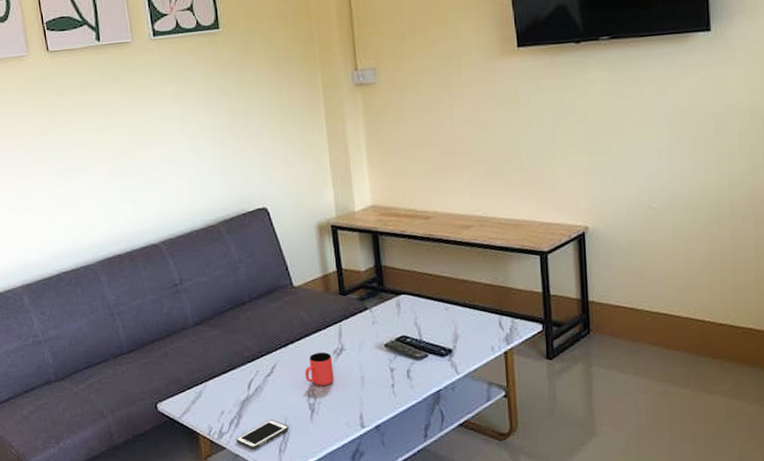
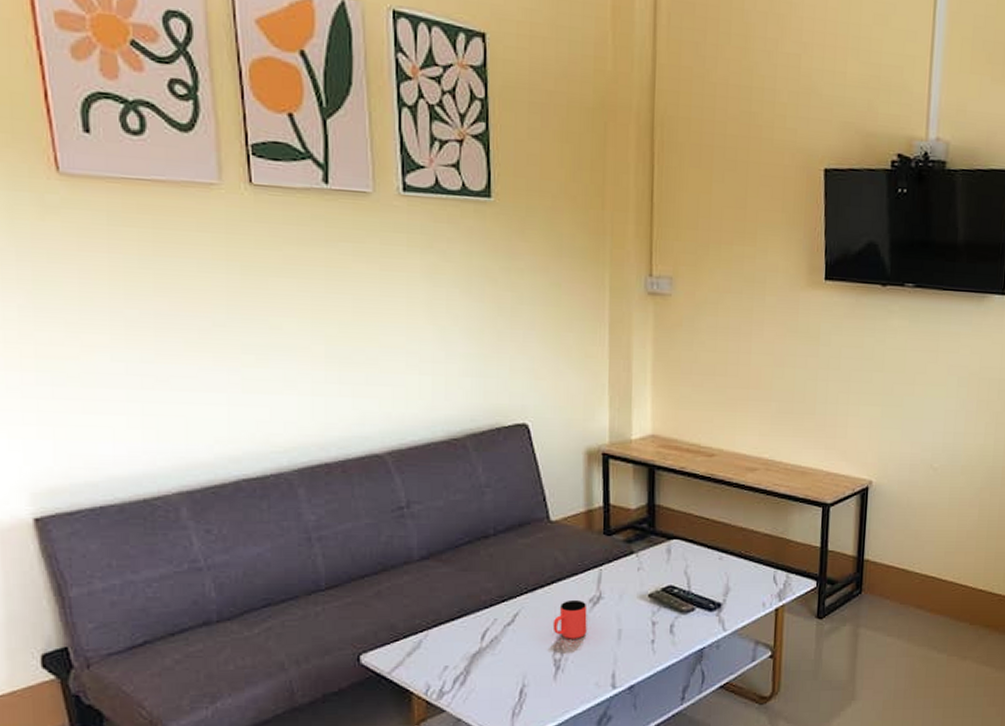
cell phone: present [236,420,289,449] -> none [459,677,527,712]

